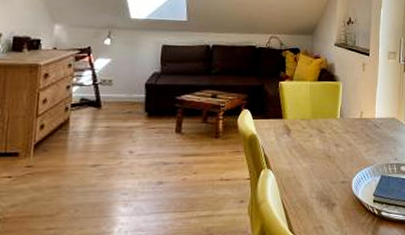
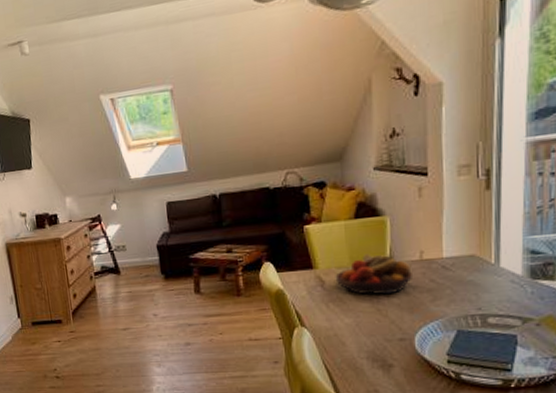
fruit bowl: none [299,110,355,144] -> present [335,253,414,295]

